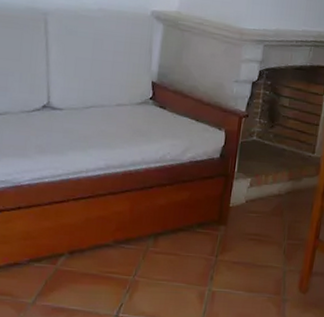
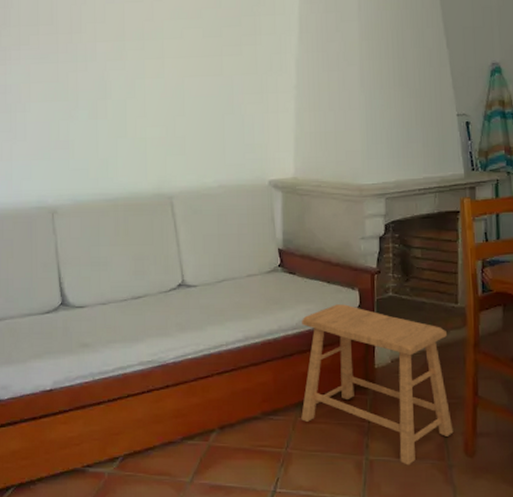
stool: none [152,143,300,298] -> present [301,304,454,465]

